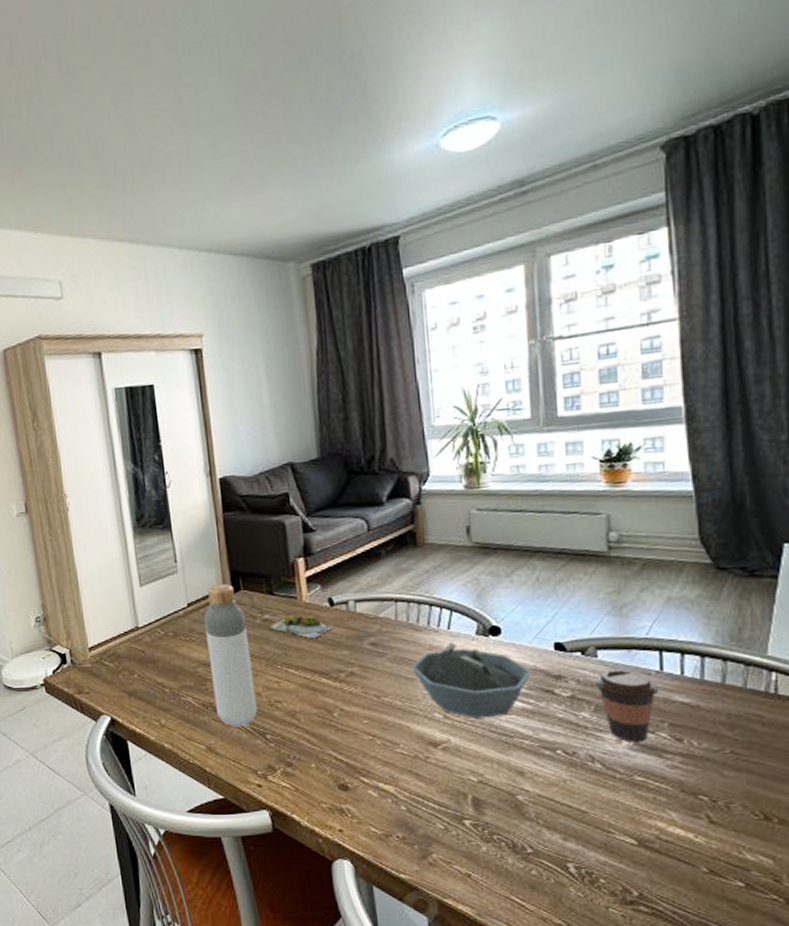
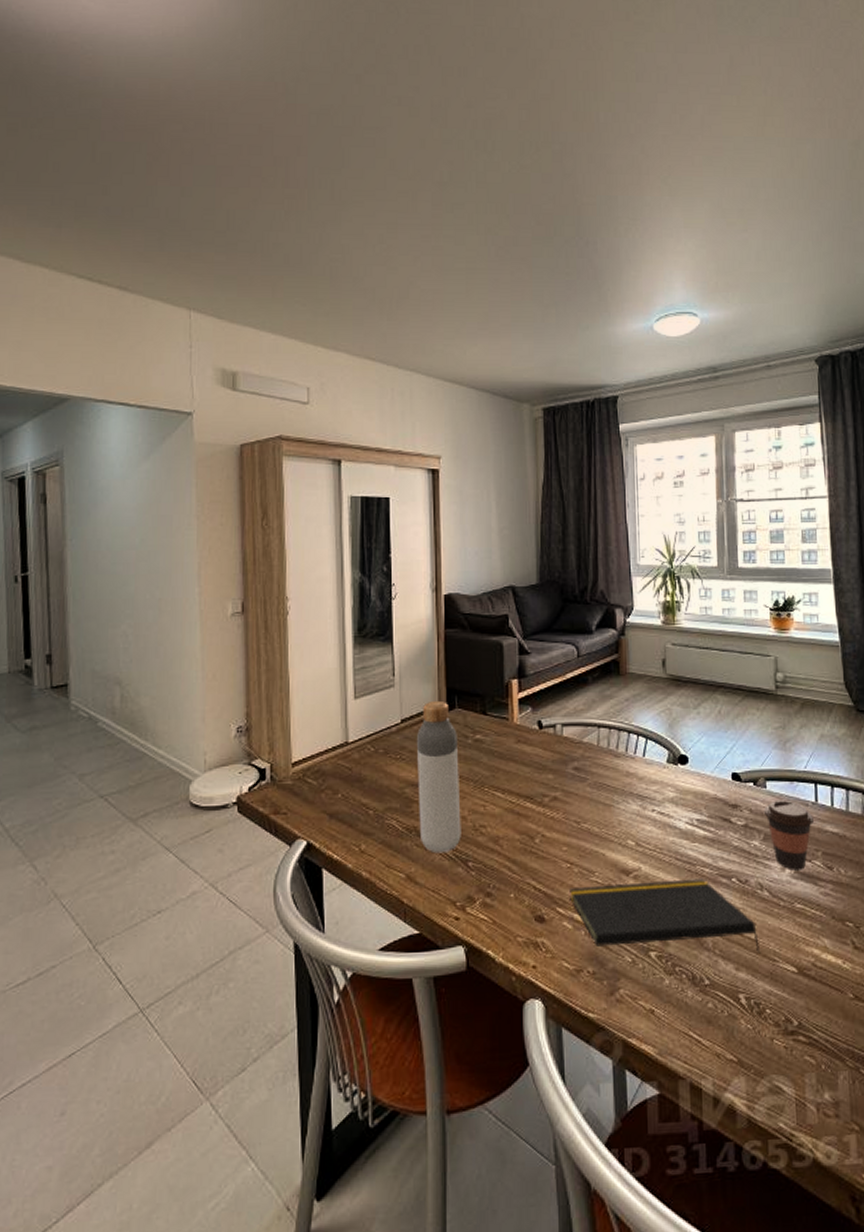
succulent plant: present [269,615,334,639] -> none [480,736,542,762]
notepad: none [373,750,593,825] -> present [570,878,761,954]
bowl: present [410,642,532,719] -> none [608,769,713,846]

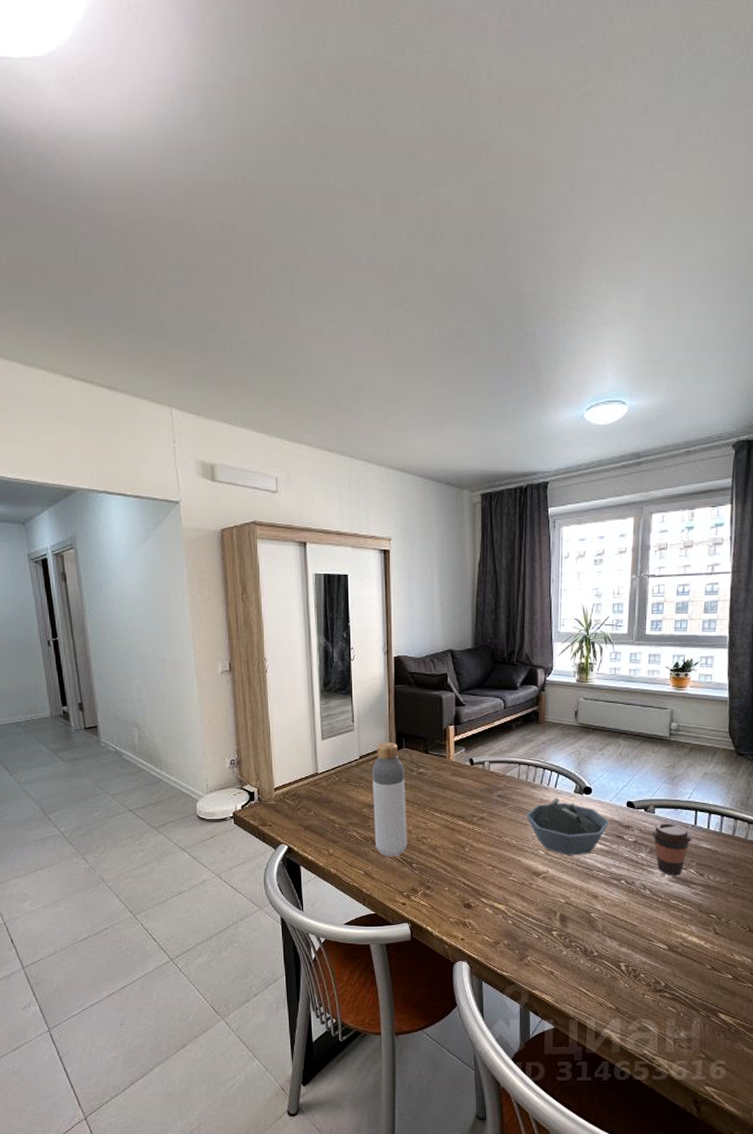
notepad: present [570,878,761,954] -> none [491,880,640,935]
bowl: none [608,769,713,846] -> present [525,797,610,855]

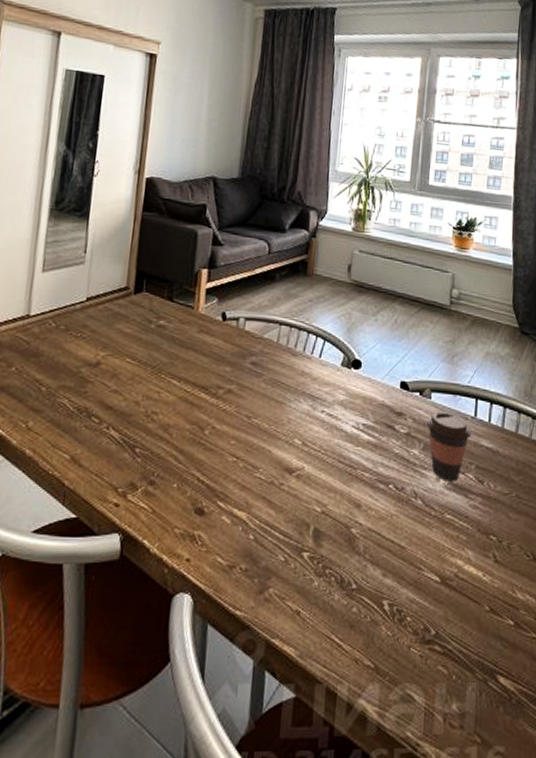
bottle: present [371,742,407,857] -> none [90,281,142,437]
bowl: present [525,797,610,855] -> none [282,370,380,448]

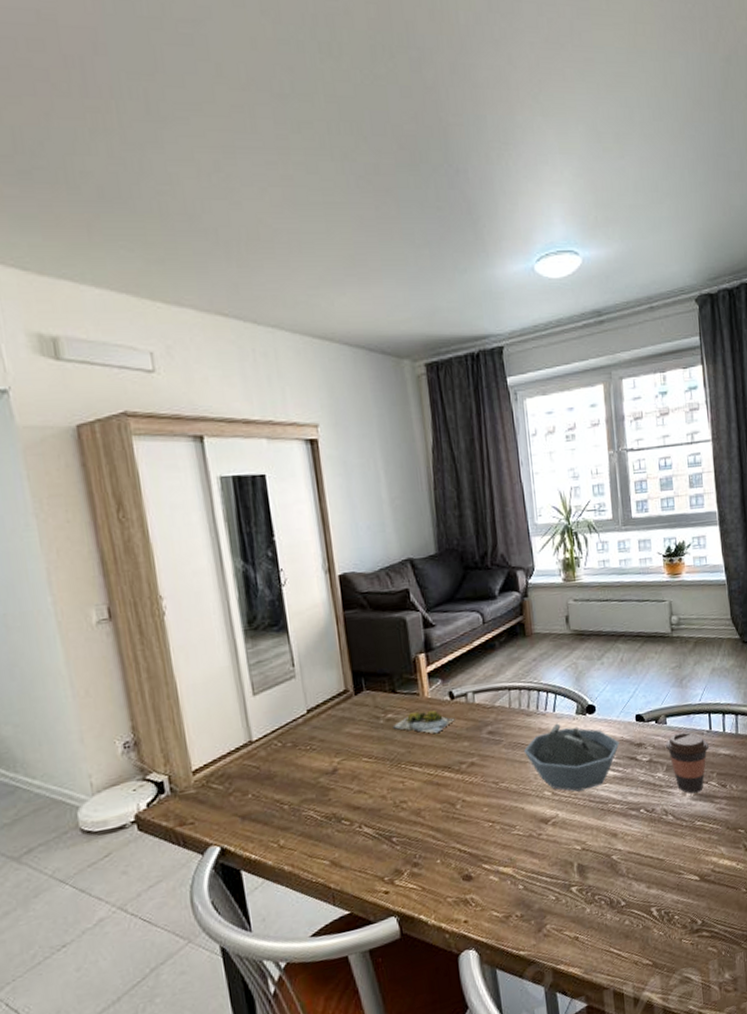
succulent plant: none [162,324,223,352] -> present [393,710,455,734]
bowl: none [282,370,380,448] -> present [523,723,620,792]

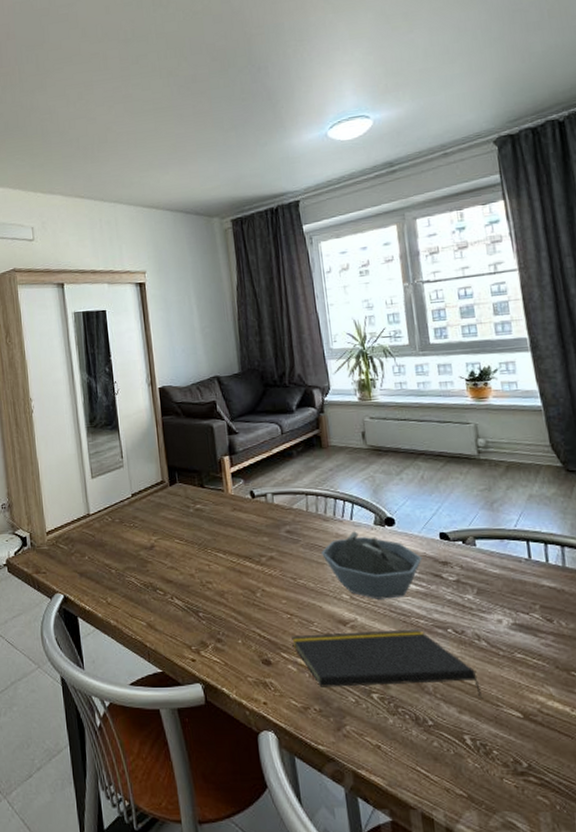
succulent plant: present [393,710,455,734] -> none [201,505,256,527]
notepad: none [493,814,668,892] -> present [291,629,483,699]
coffee cup: present [665,731,710,794] -> none [474,556,530,623]

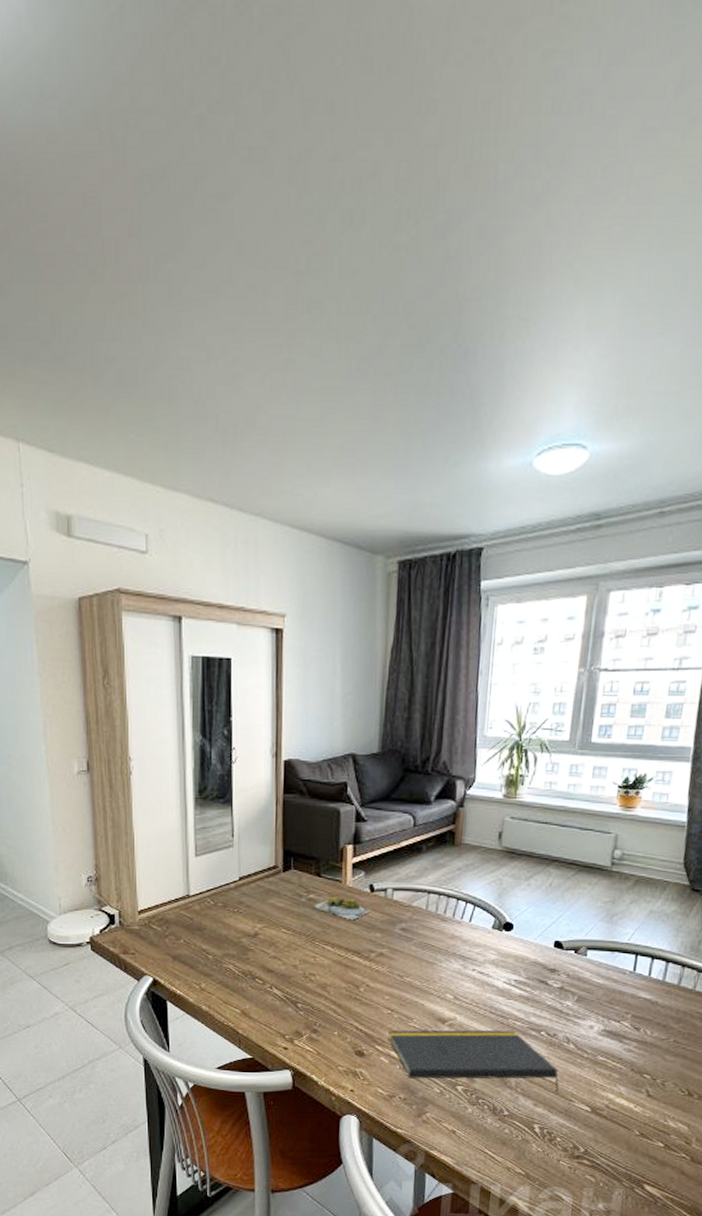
succulent plant: none [201,505,256,527] -> present [313,897,372,921]
bowl: present [320,531,423,600] -> none [432,933,533,1001]

